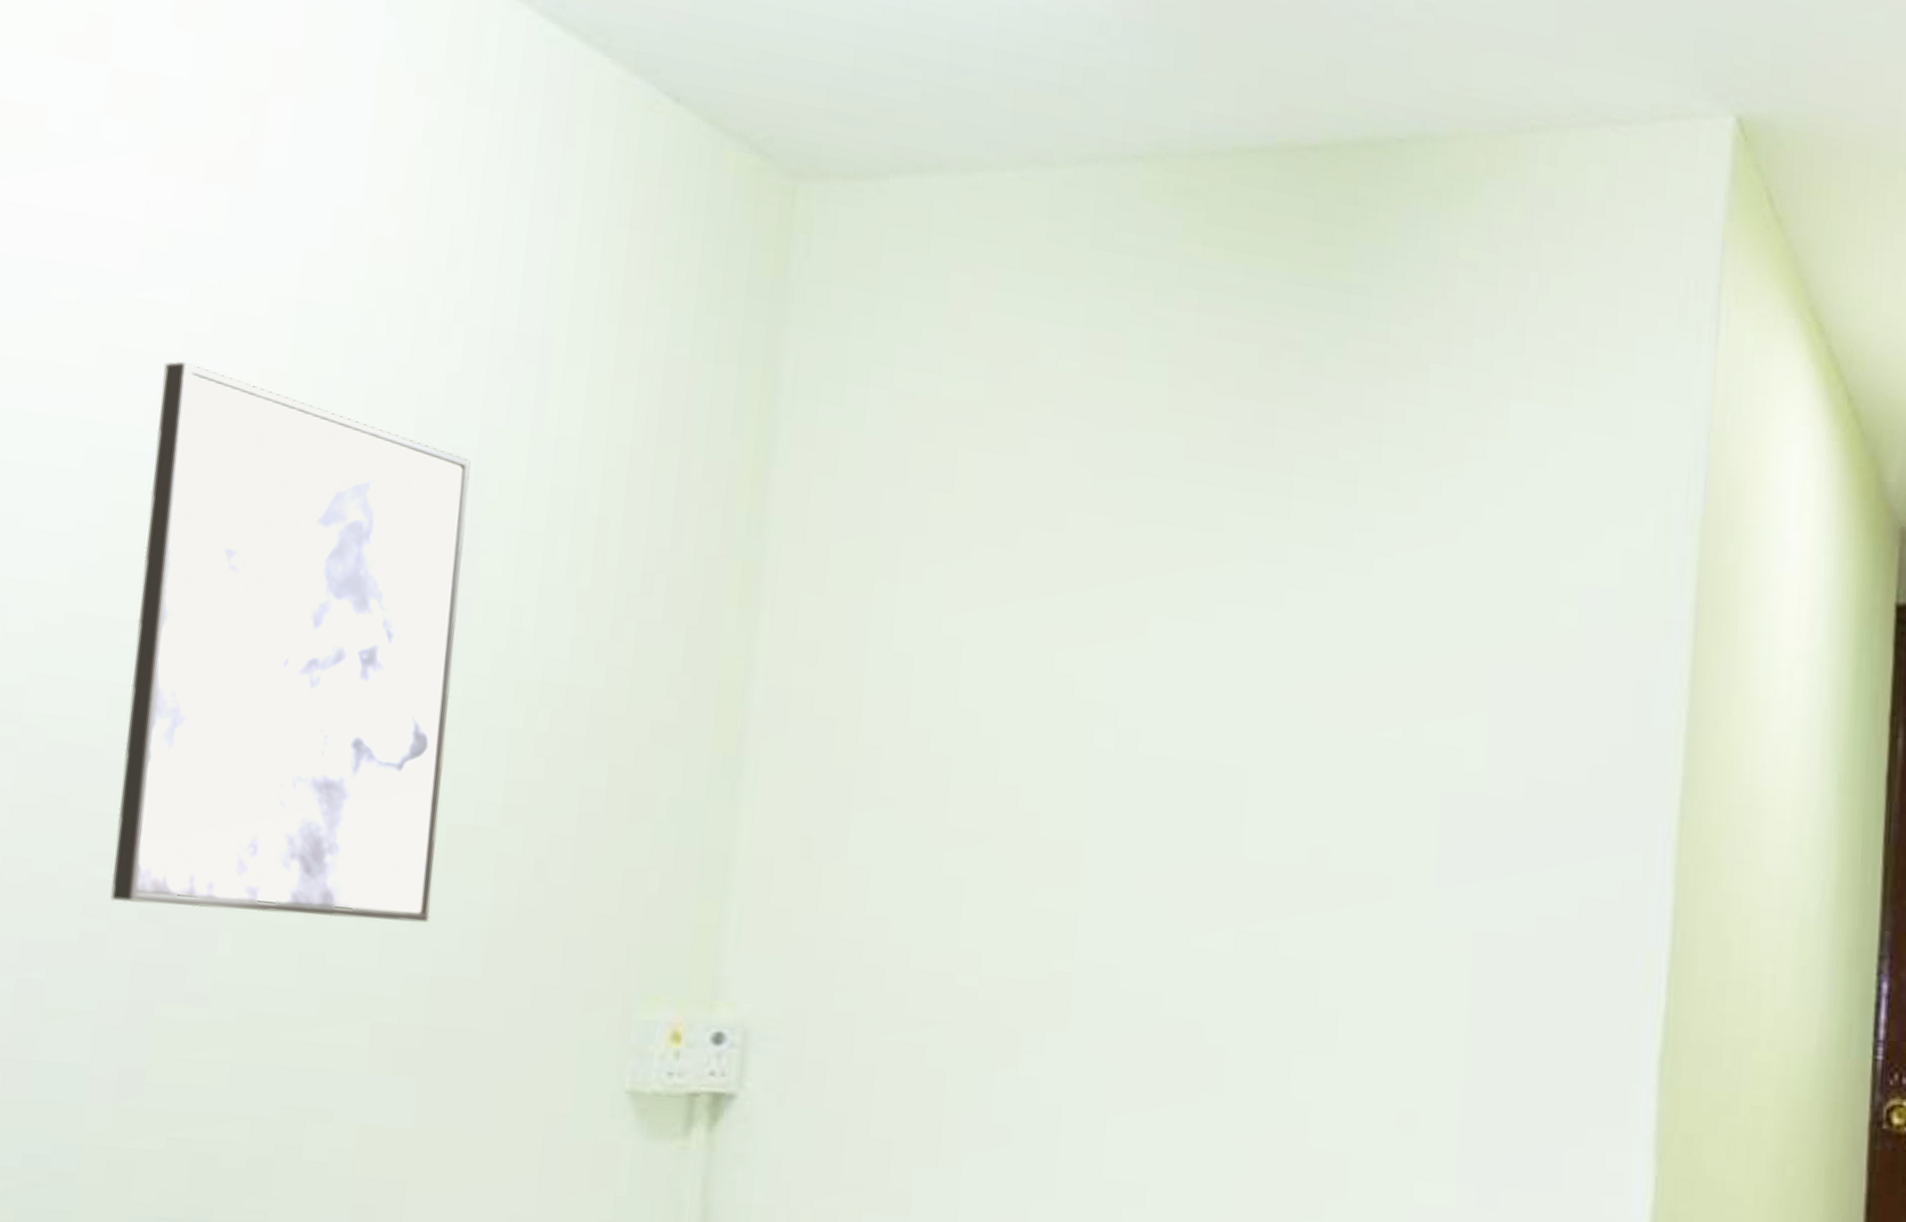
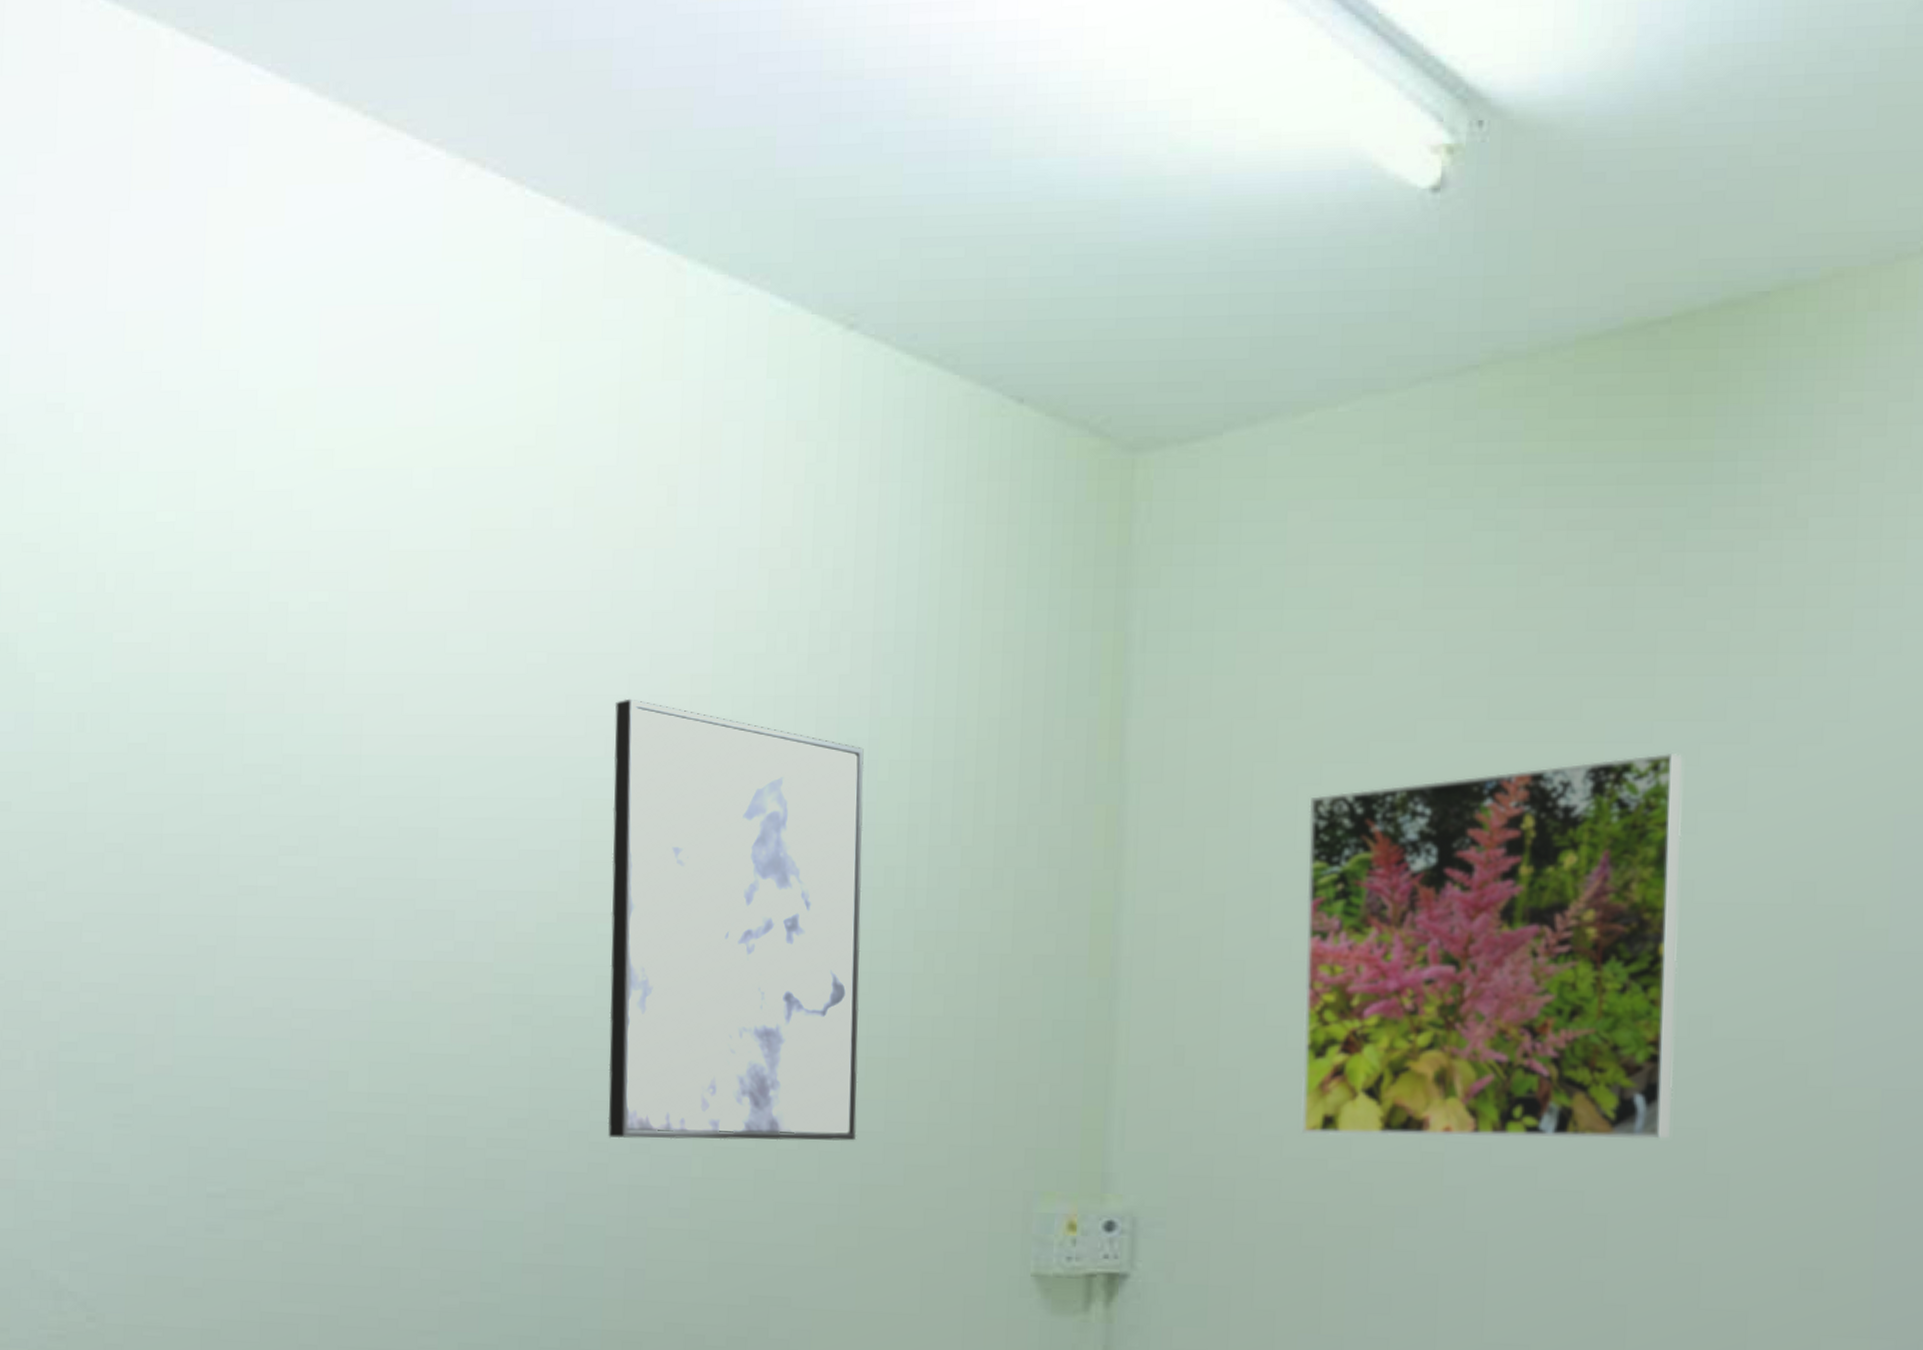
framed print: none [930,575,1312,971] -> present [1301,752,1683,1139]

